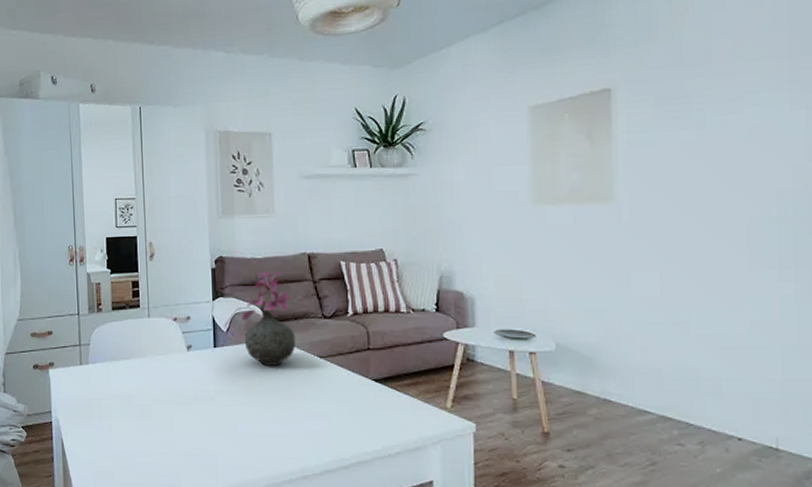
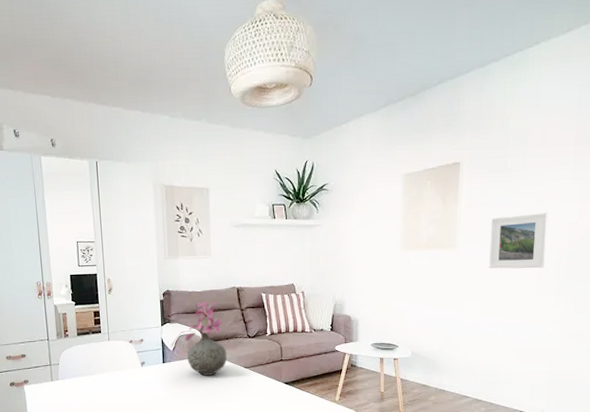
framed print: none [665,151,757,230] -> present [489,213,548,269]

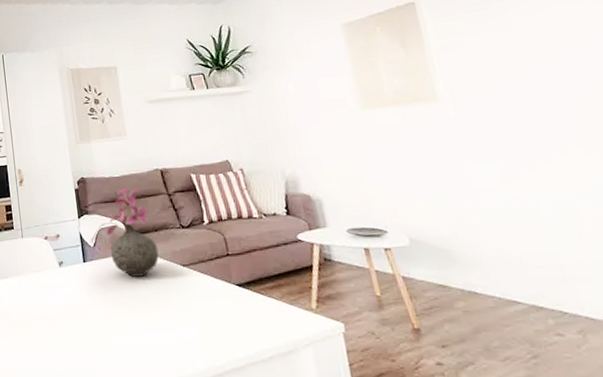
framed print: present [489,213,548,269] -> none [479,44,584,122]

